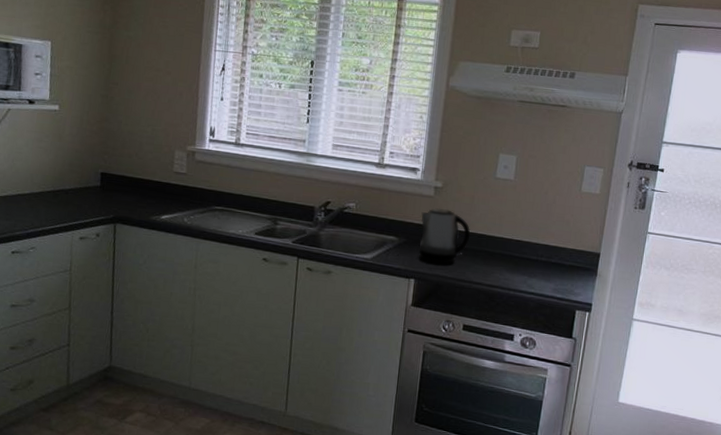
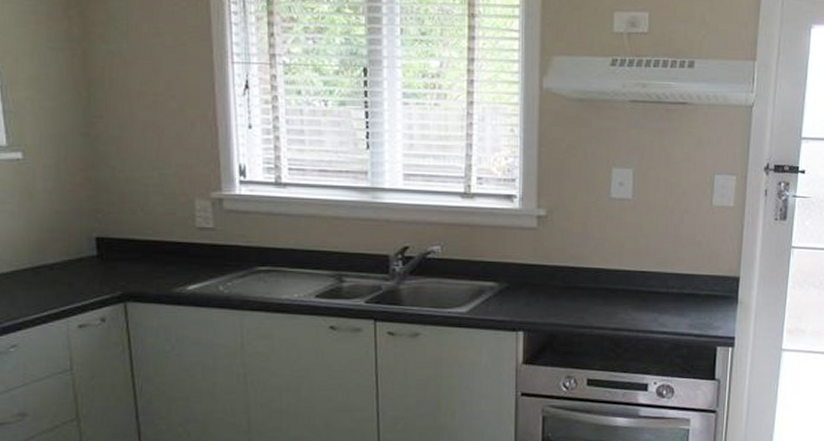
kettle: present [418,208,471,266] -> none [524,241,586,310]

